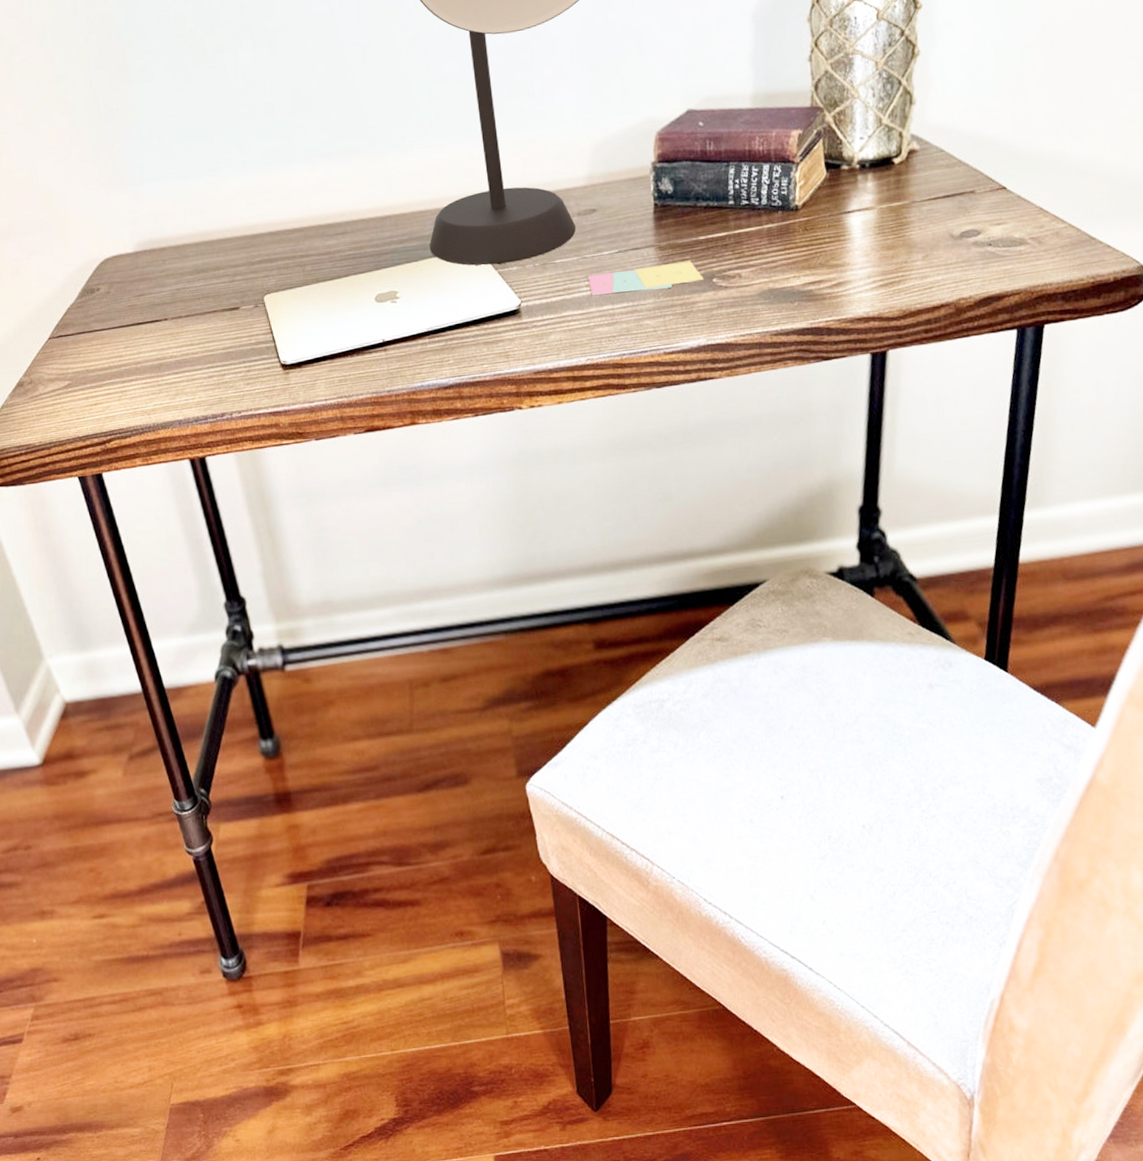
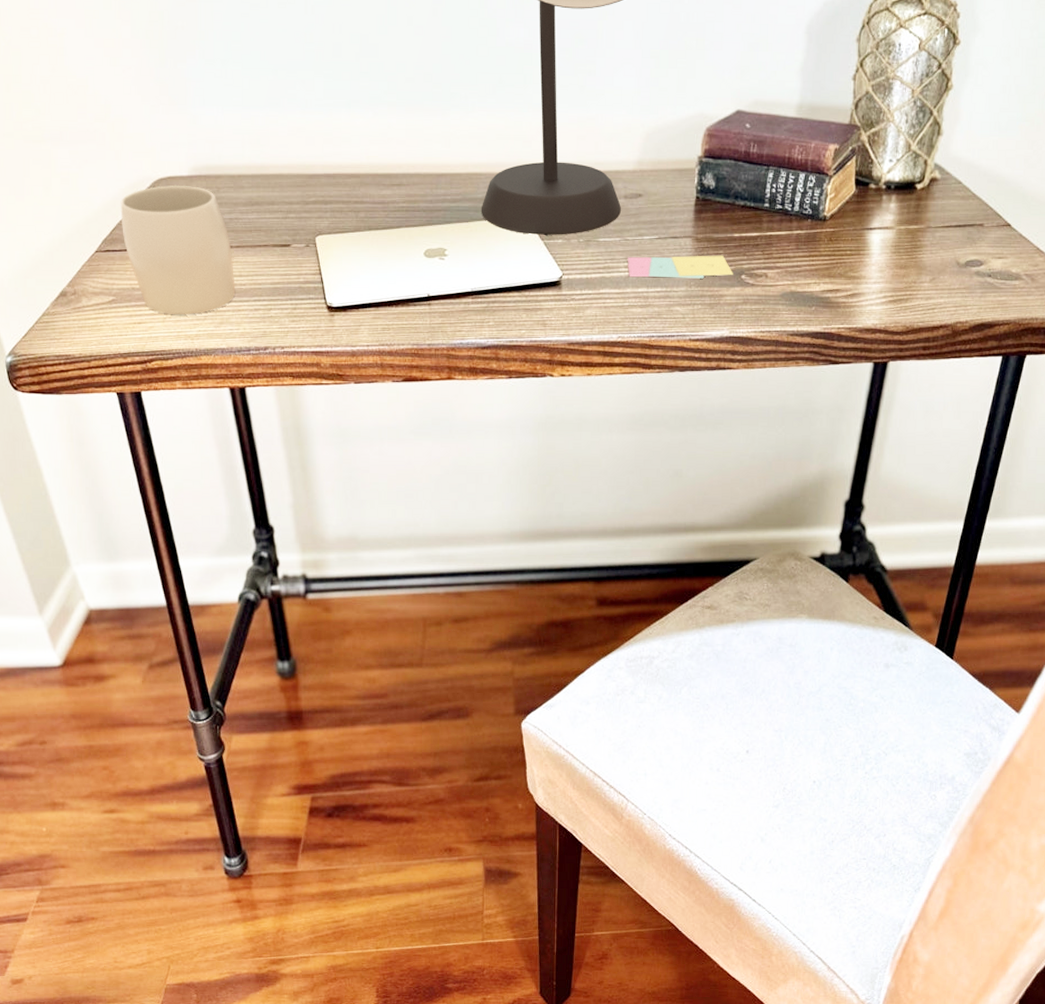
mug: none [69,262,189,392] -> present [120,186,236,314]

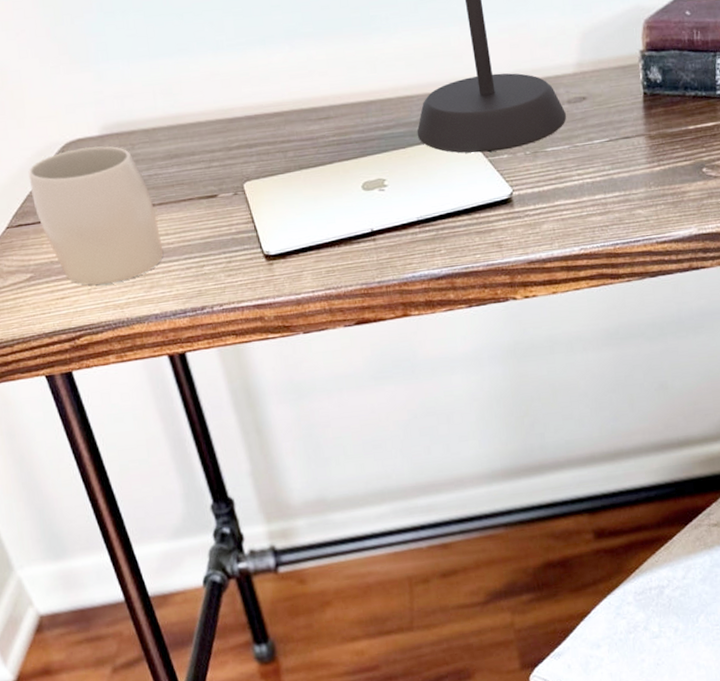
sticky notes: present [627,255,733,279] -> none [578,150,694,185]

